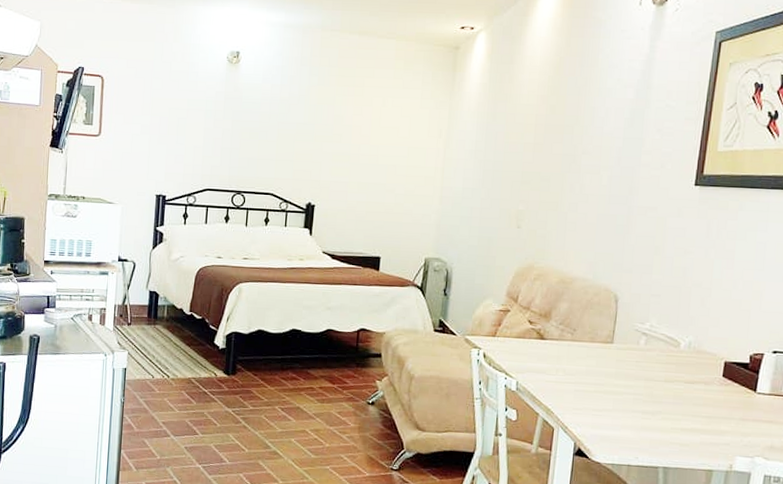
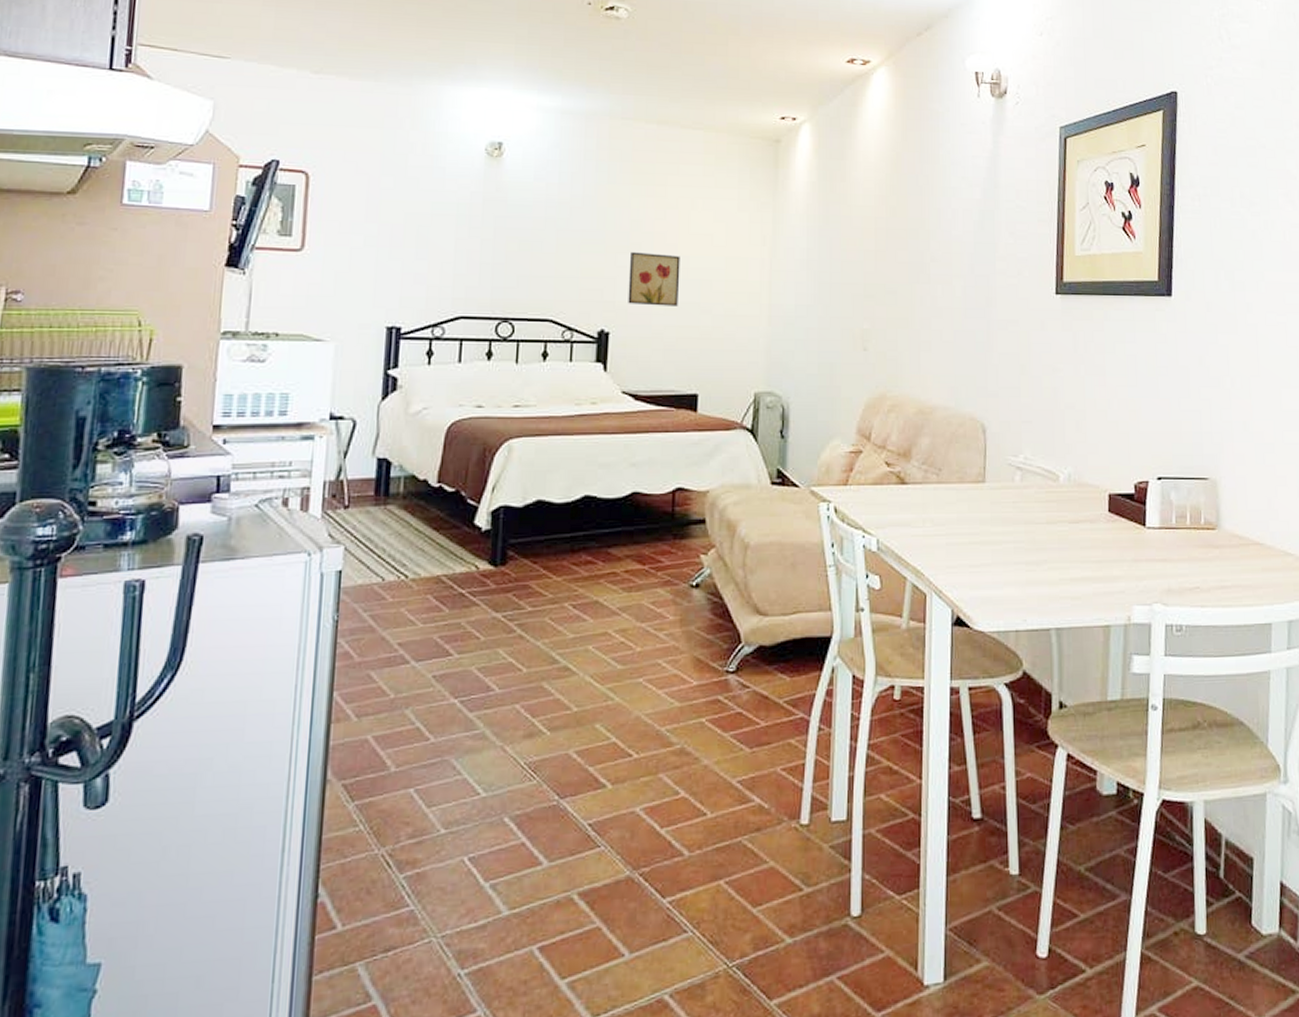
wall art: none [330,141,372,186] -> present [628,251,680,306]

